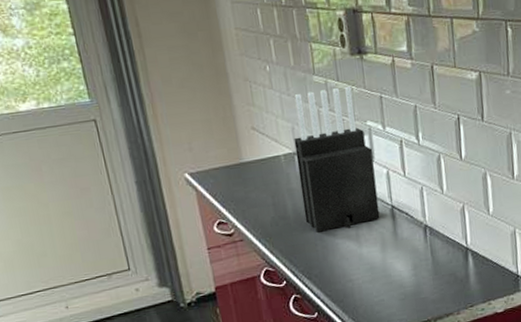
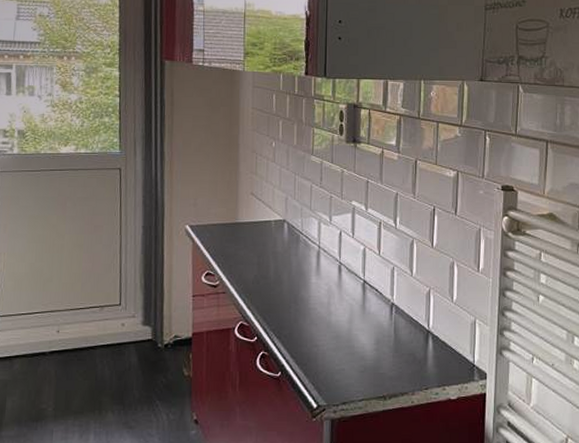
knife block: present [294,86,380,233] -> none [284,168,354,296]

